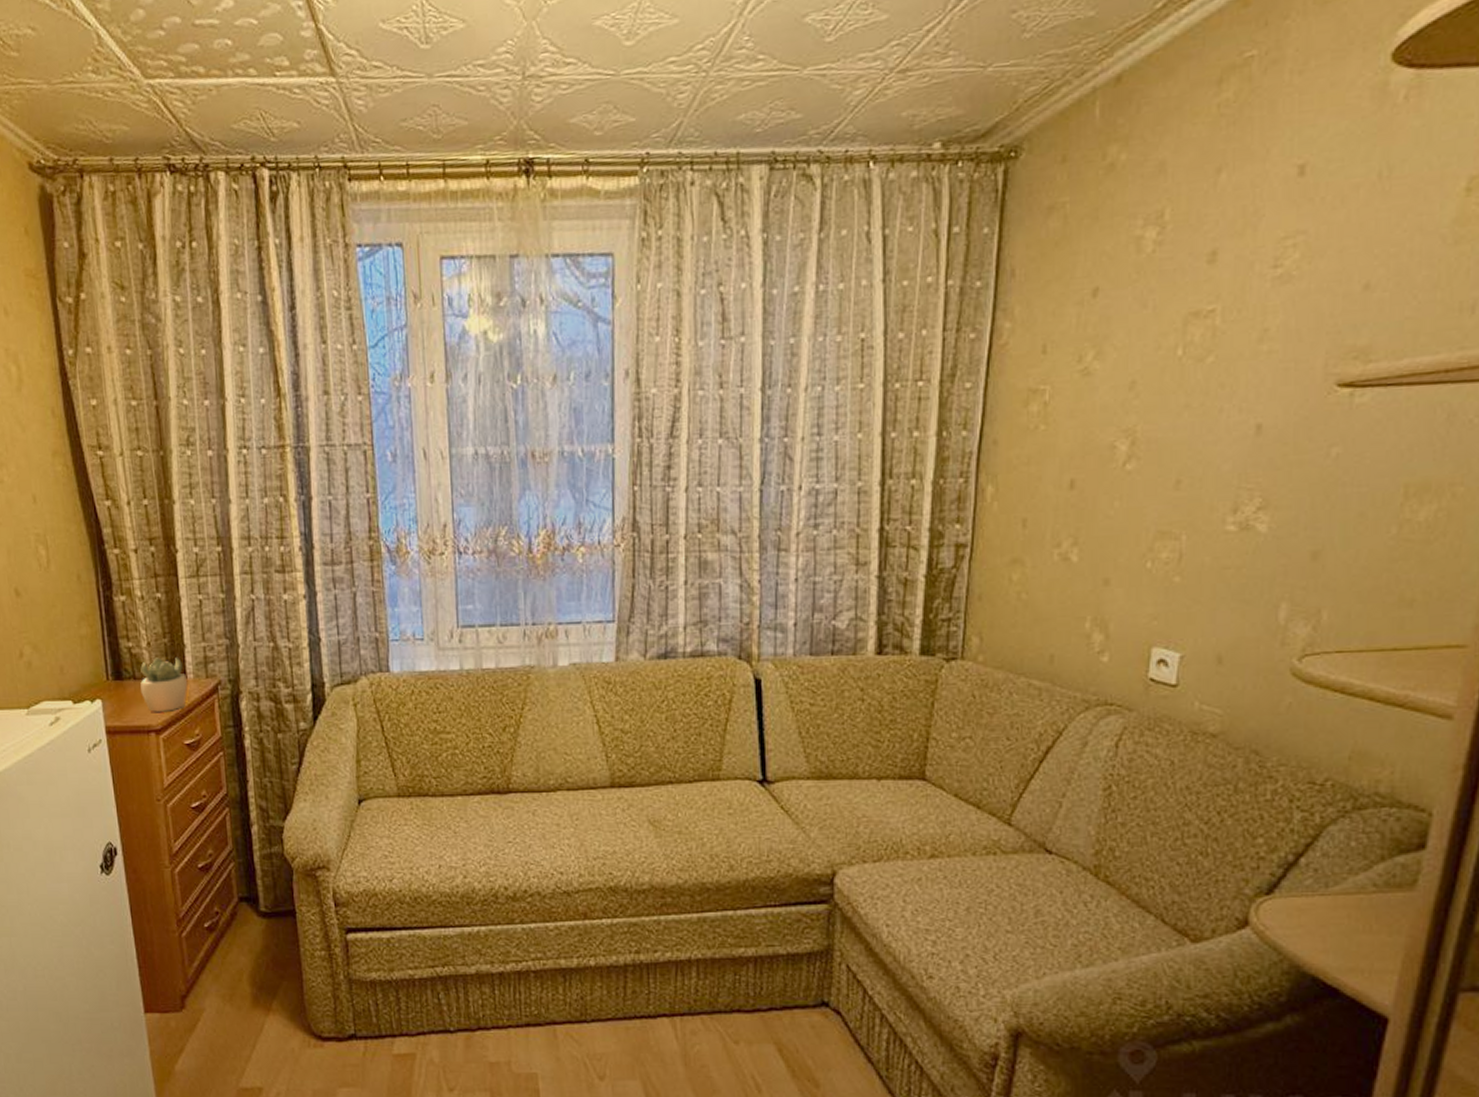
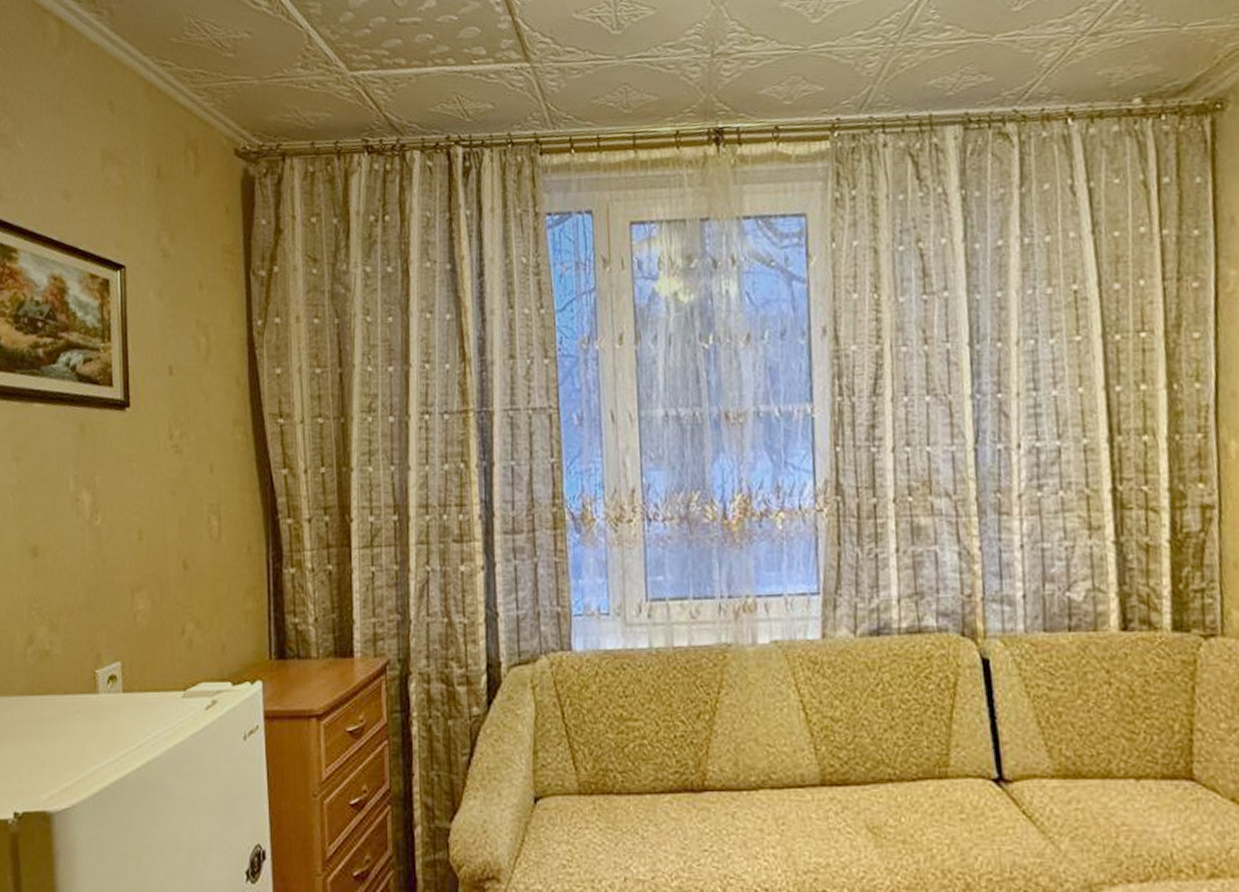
succulent plant: present [140,656,188,712] -> none [304,633,355,695]

